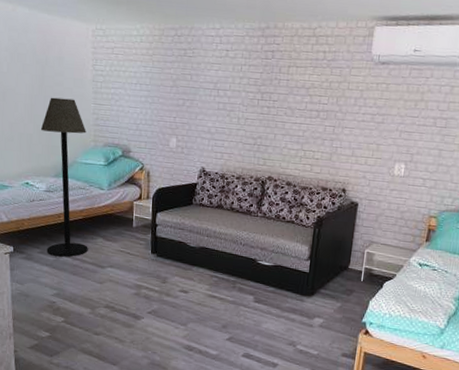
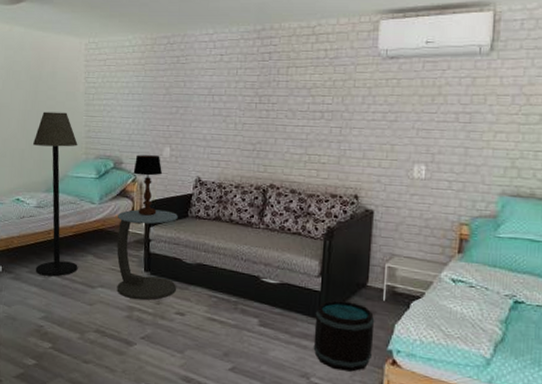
side table: none [125,196,183,280] -> present [117,209,178,301]
table lamp: none [141,144,169,203] -> present [133,155,163,216]
bucket: none [300,280,353,340] -> present [313,300,375,372]

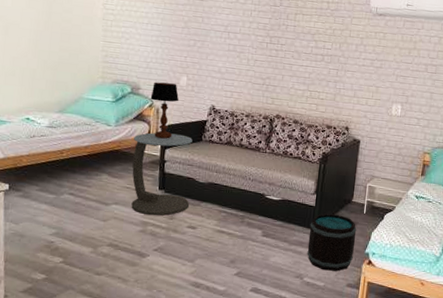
floor lamp: present [32,111,78,277] -> none [45,33,94,195]

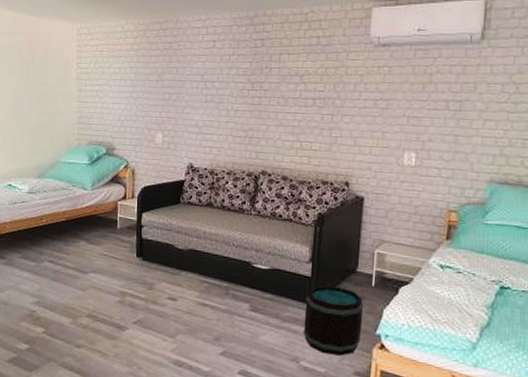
side table: present [131,132,193,216] -> none [109,195,170,286]
table lamp: present [150,82,179,139] -> none [125,141,155,202]

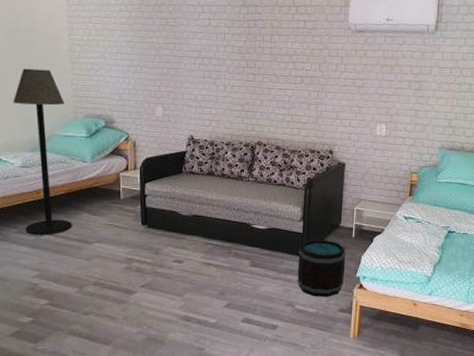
floor lamp: none [24,97,70,262] -> present [12,68,72,235]

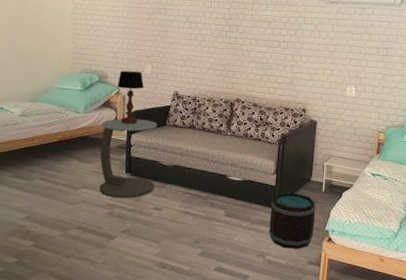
floor lamp: present [12,68,72,235] -> none [18,27,64,180]
side table: none [112,167,173,252] -> present [99,118,157,199]
table lamp: none [125,114,156,173] -> present [117,70,144,124]

